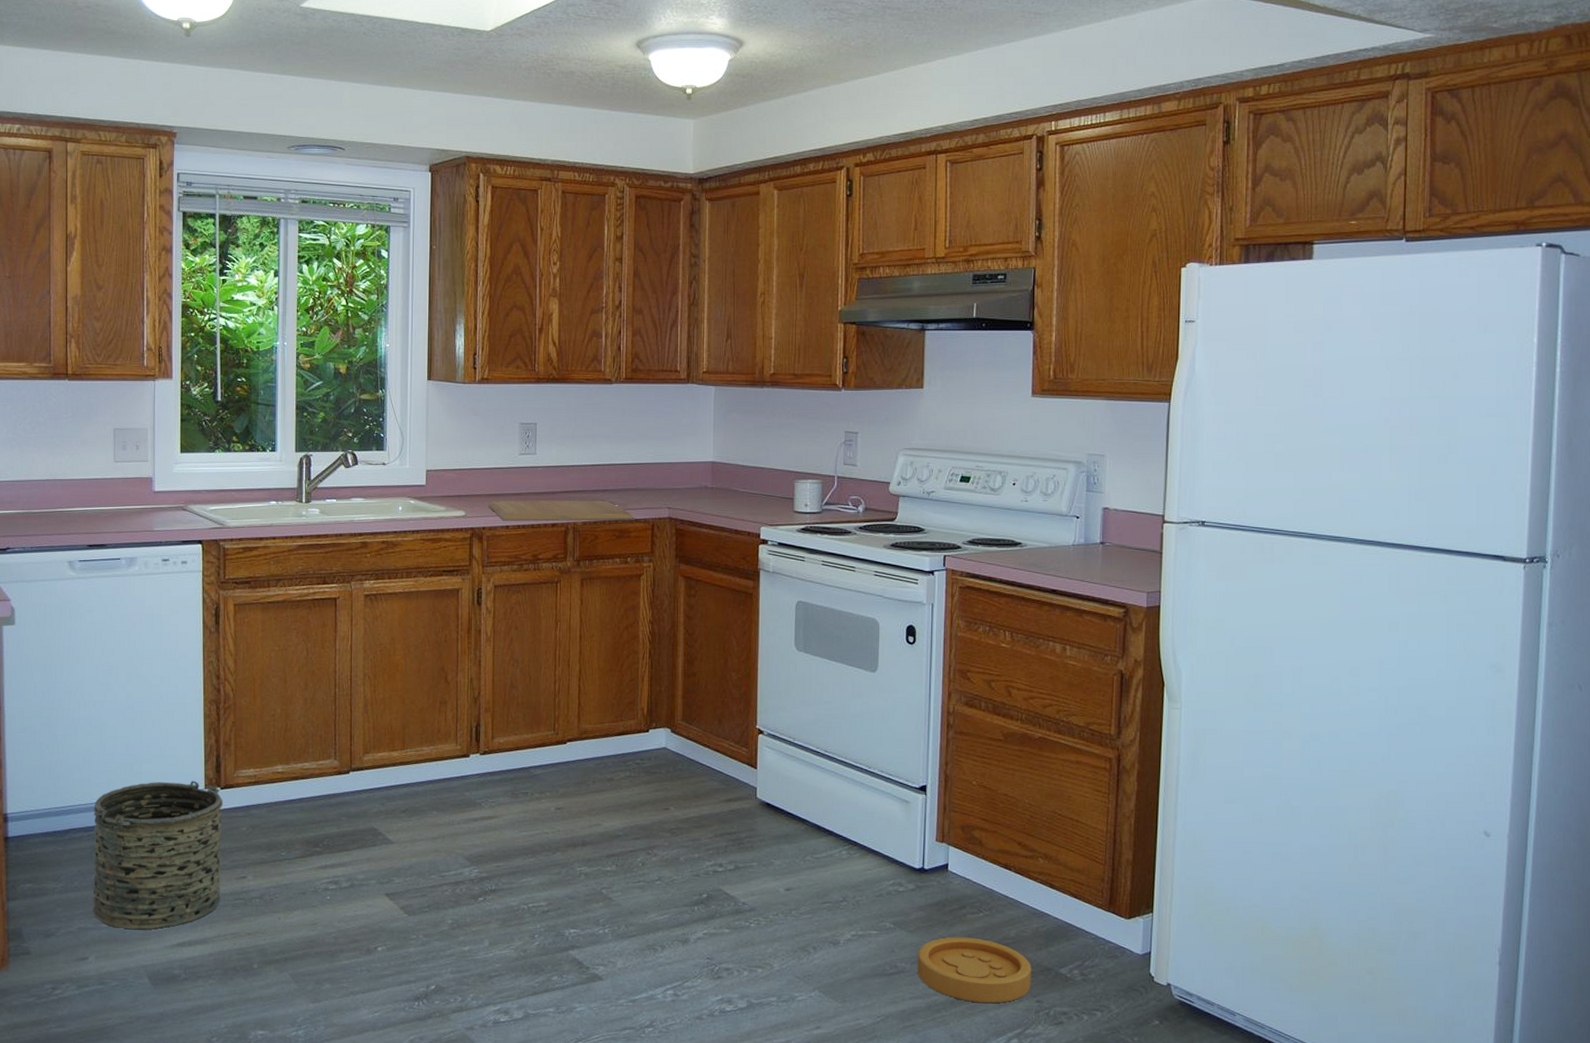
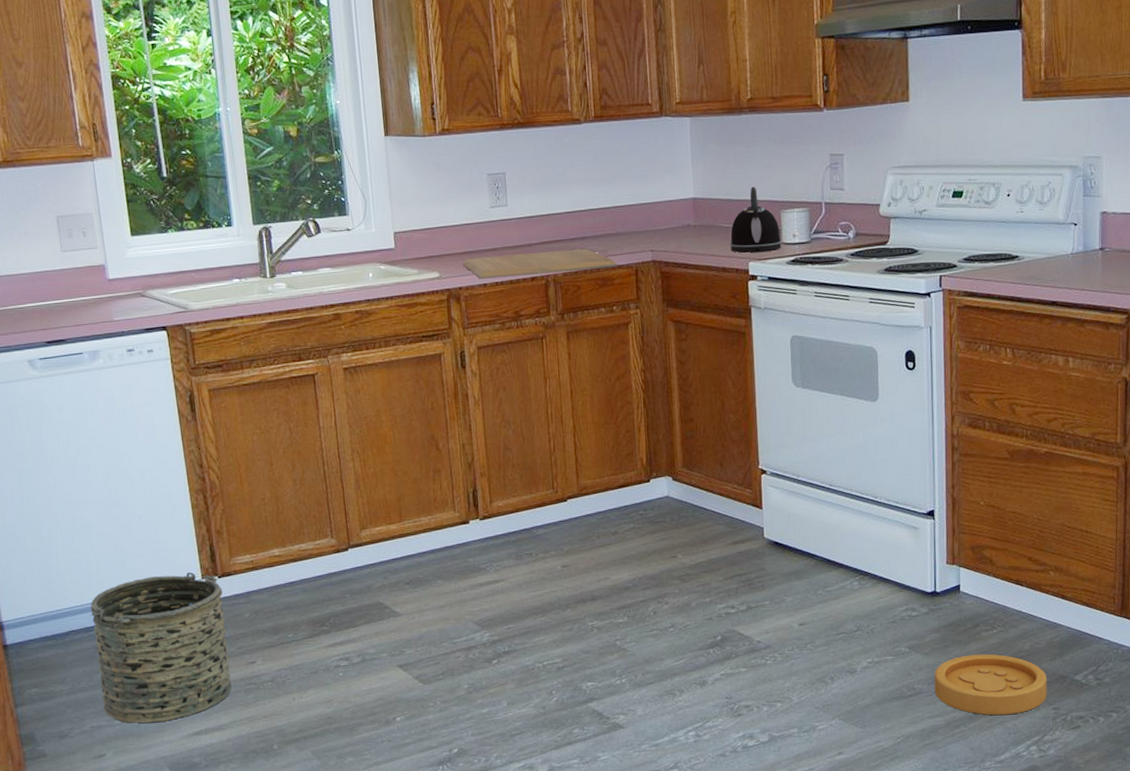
kettle: none [744,455,794,518] -> present [730,186,782,253]

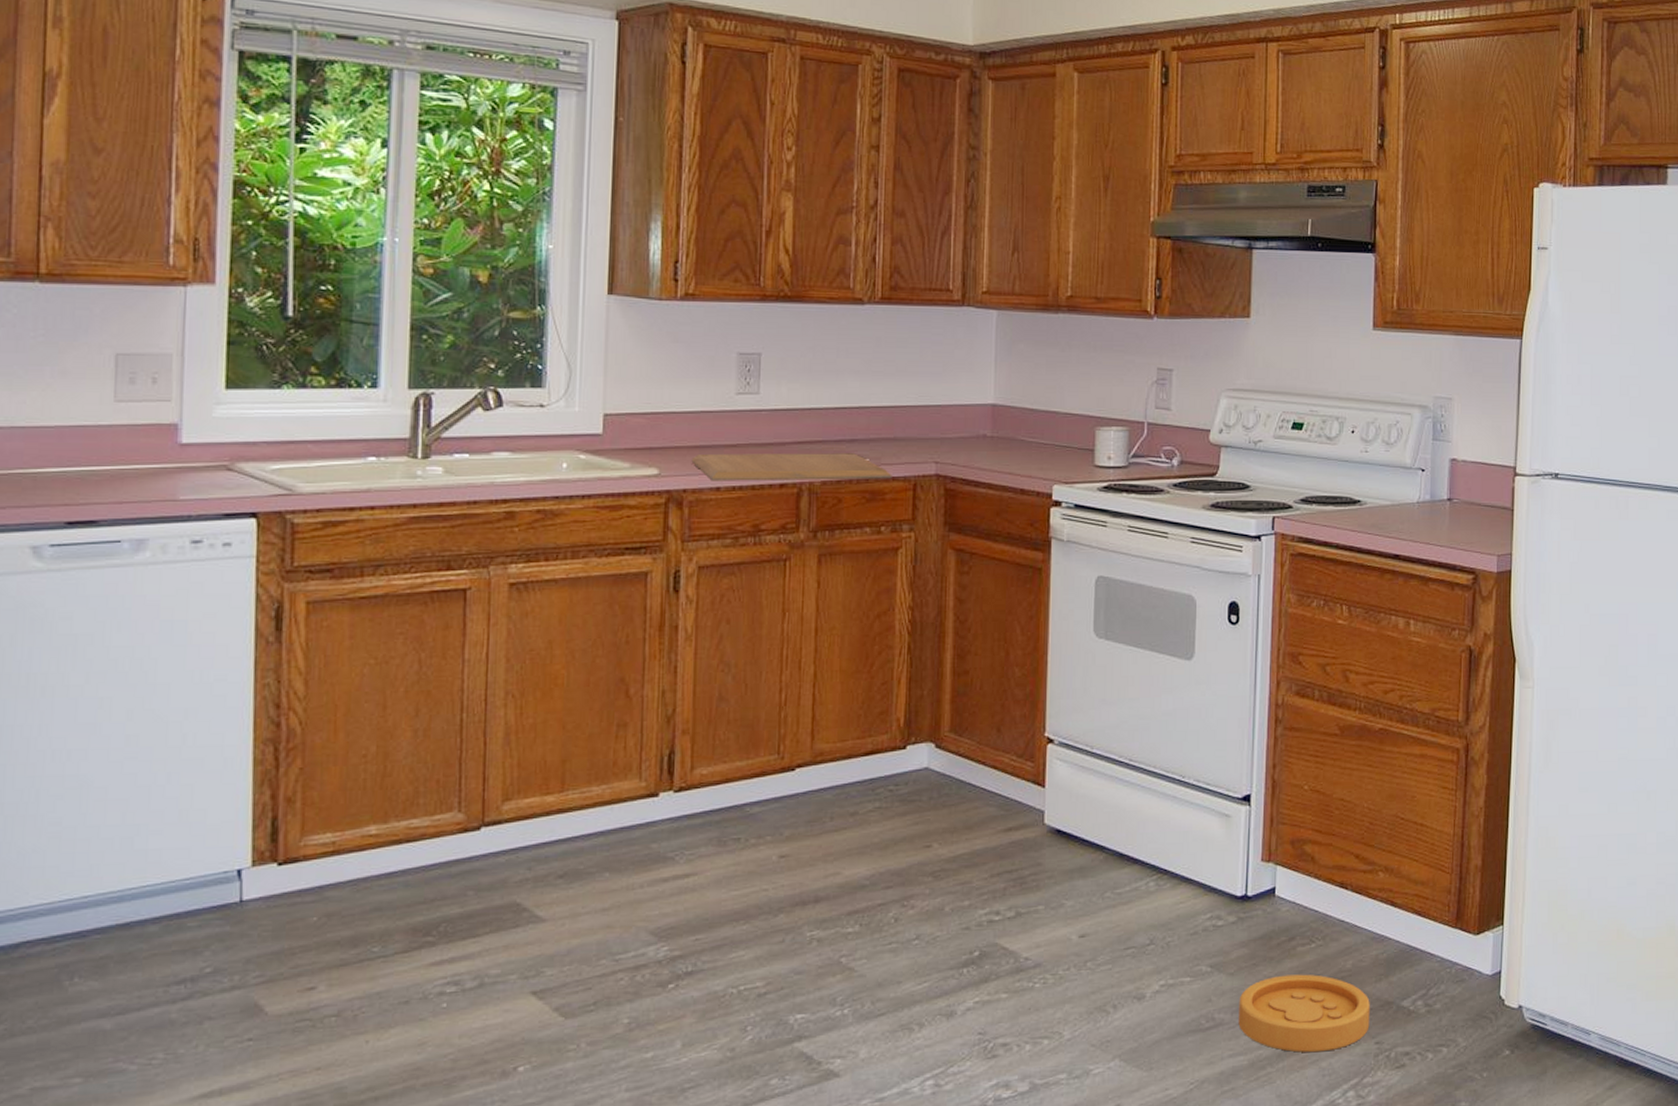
bucket: present [90,572,232,723] -> none [57,856,281,1082]
kettle: present [730,186,782,253] -> none [1032,397,1094,473]

